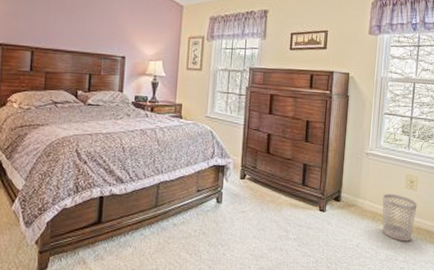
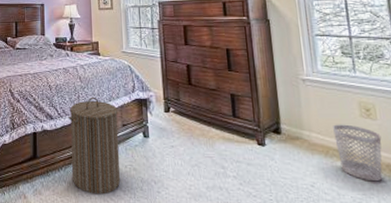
laundry hamper: none [139,161,194,258] -> present [68,96,121,195]

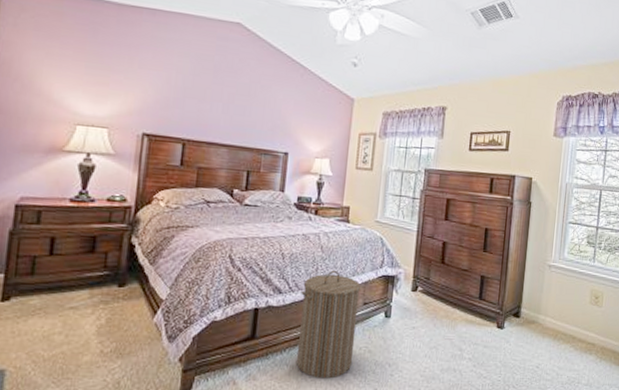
wastebasket: present [332,124,383,182] -> none [564,309,602,363]

